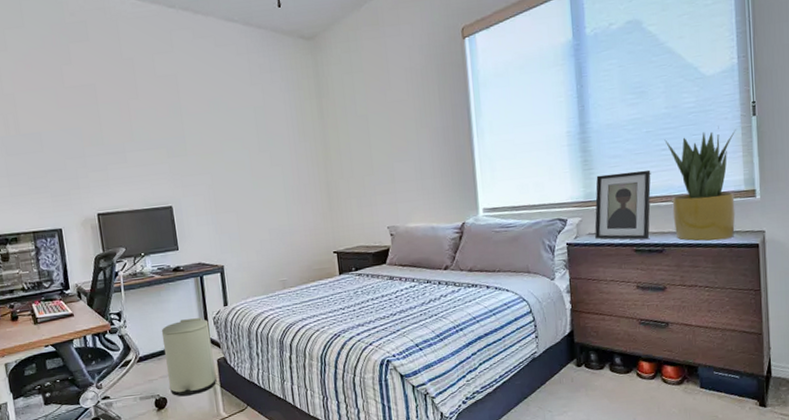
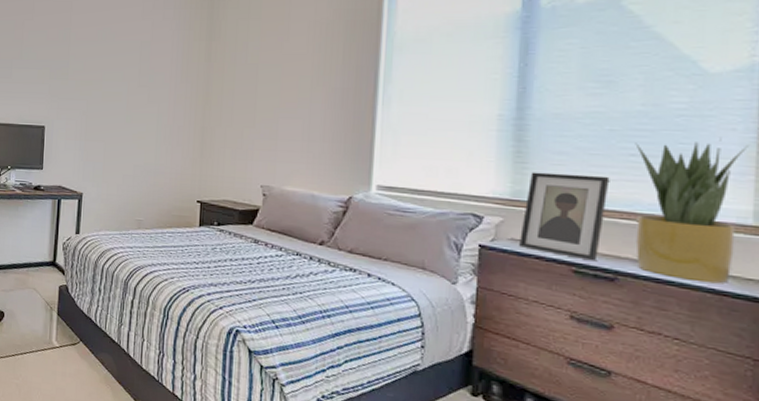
pedal bin: present [161,318,216,397] -> none [9,238,58,317]

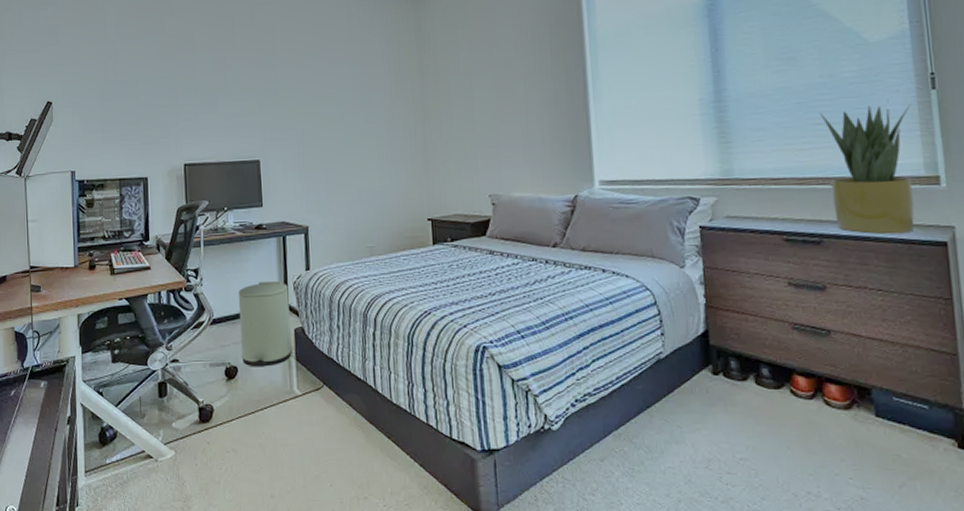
pedal bin: none [9,238,58,317] -> present [238,281,292,367]
picture frame: present [519,172,610,262] -> none [734,146,804,228]

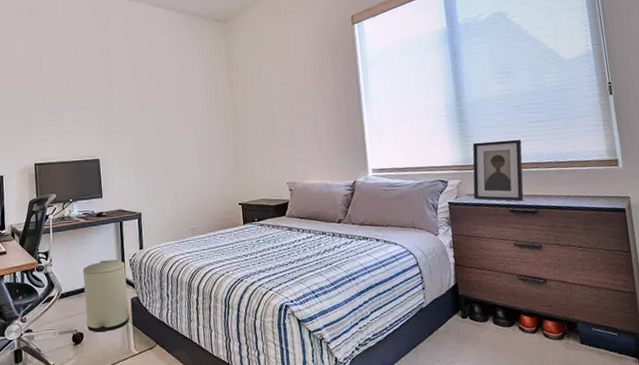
picture frame: none [734,146,804,228] -> present [472,139,524,202]
planter: present [819,100,915,234] -> none [532,103,602,204]

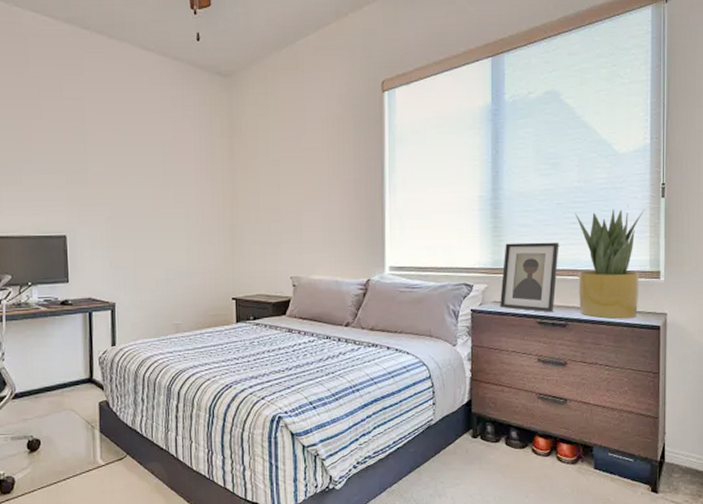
pedal bin: present [82,259,129,333] -> none [41,356,96,440]
planter: none [532,103,602,204] -> present [575,205,645,319]

